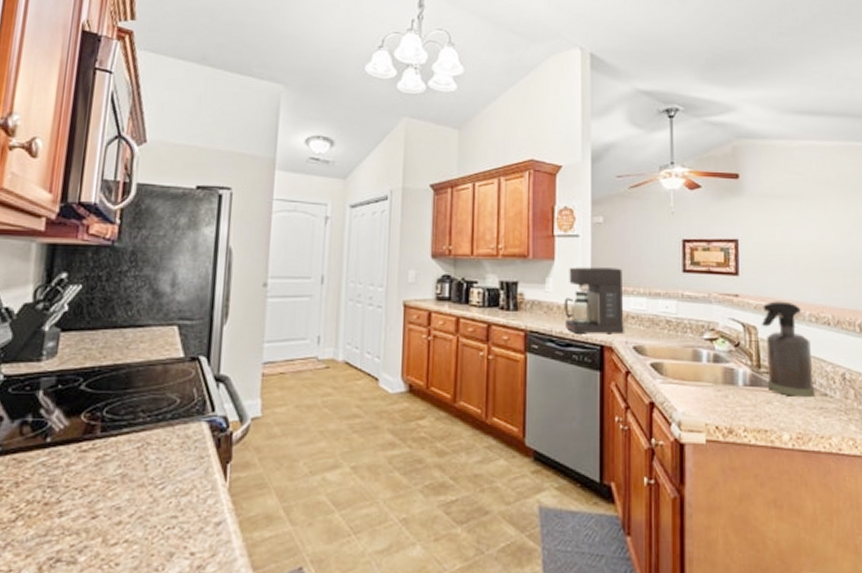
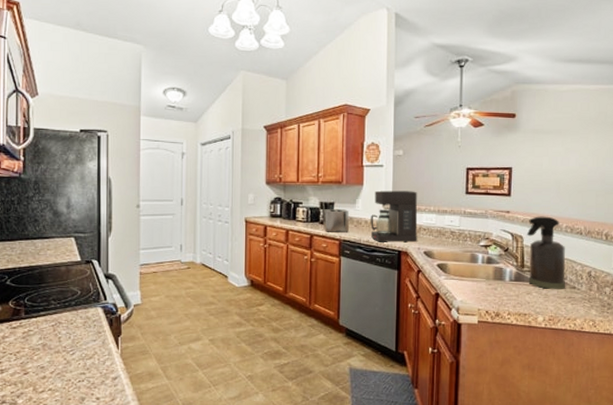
toaster: none [504,290,537,322] -> present [323,209,349,234]

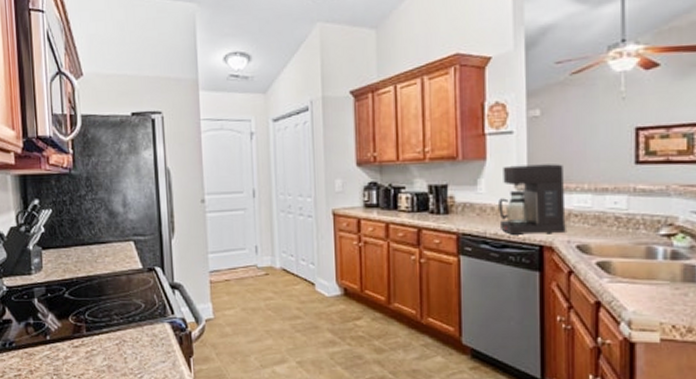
toaster: present [323,209,349,234] -> none [434,193,469,226]

